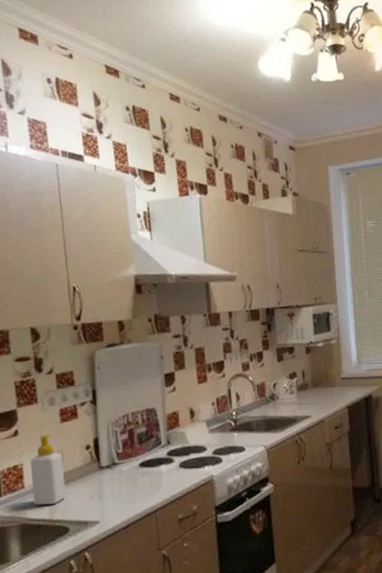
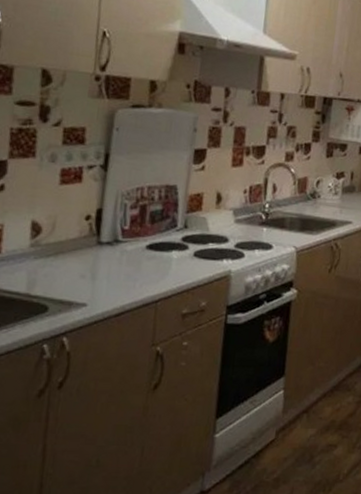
soap bottle: present [30,434,66,505] -> none [9,195,56,277]

